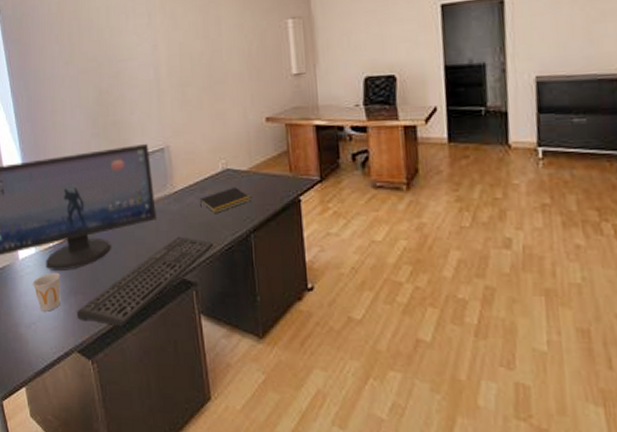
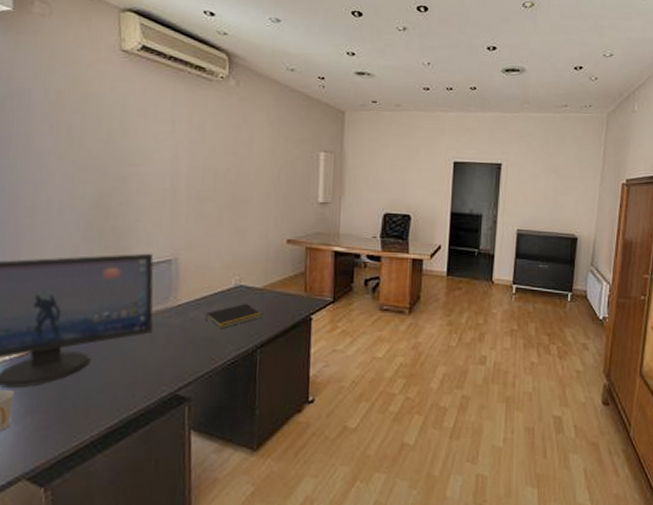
keyboard: present [77,236,214,327] -> none [31,351,215,448]

